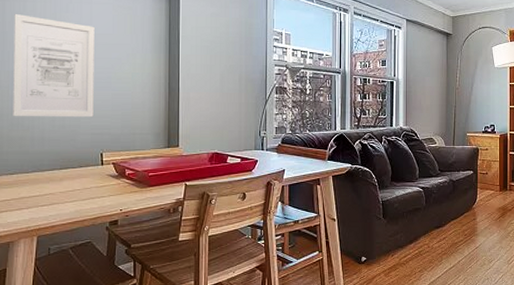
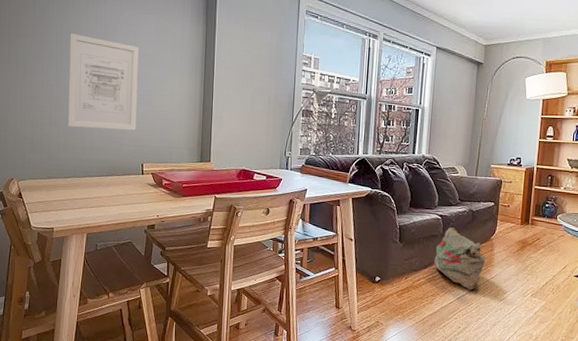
bag: none [419,199,469,262] -> present [434,227,485,290]

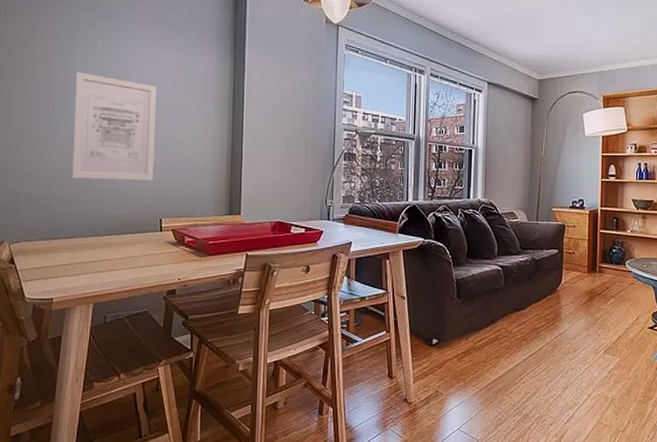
bag: present [434,227,485,290] -> none [497,279,552,349]

